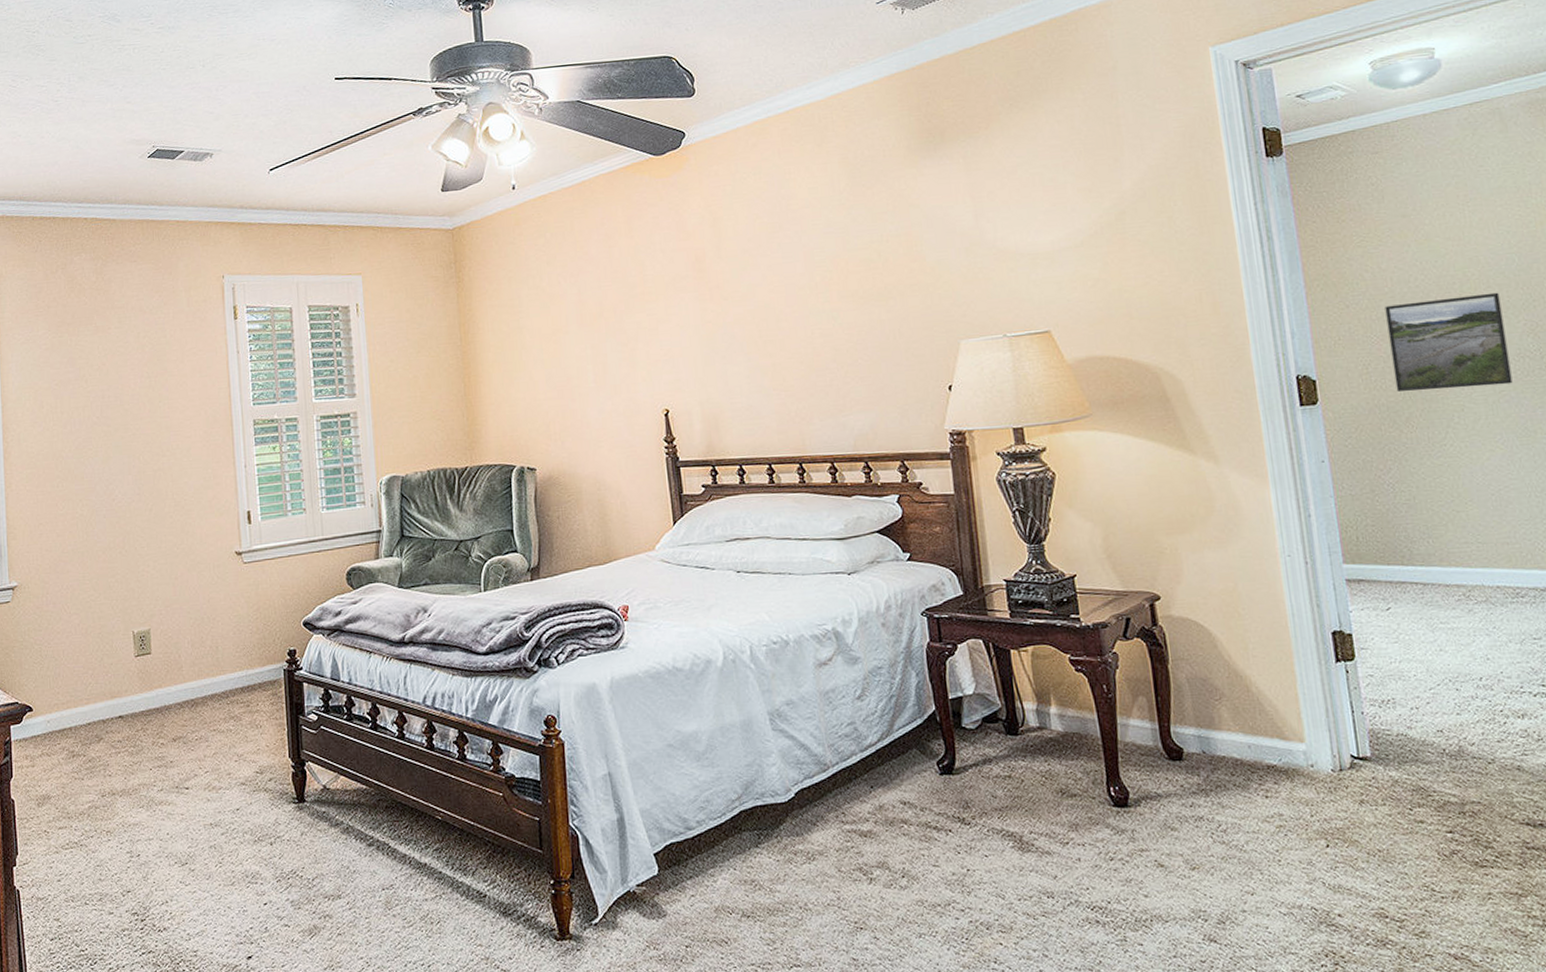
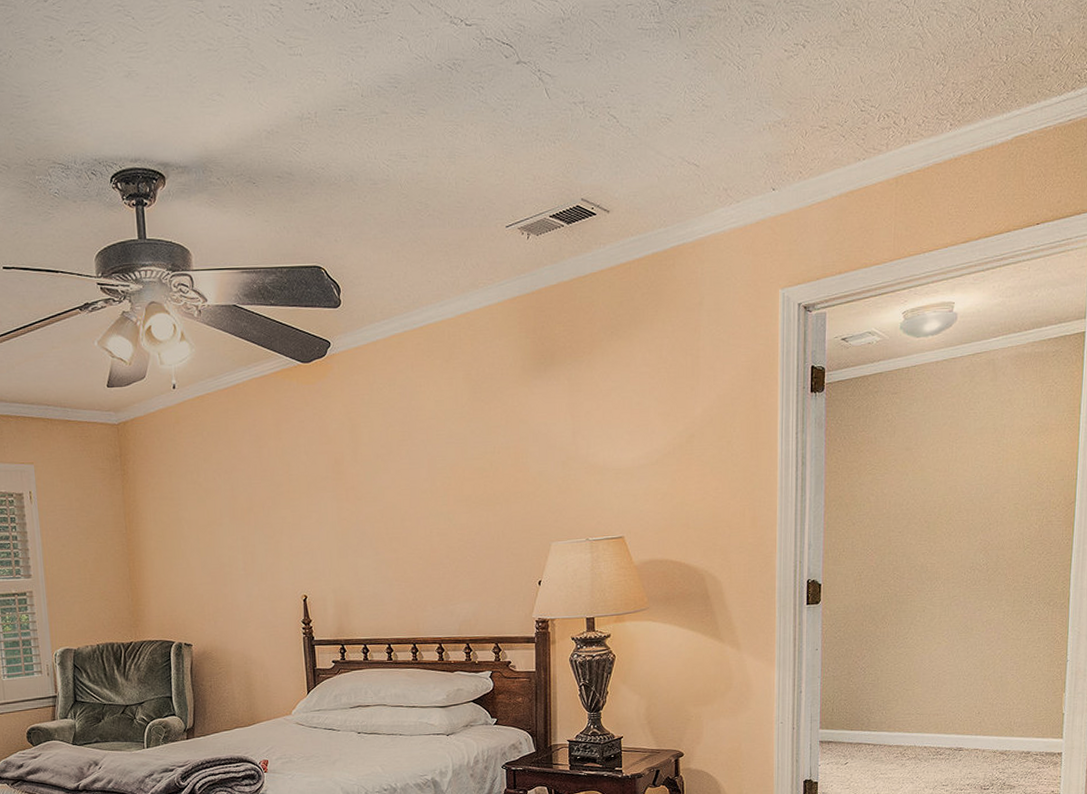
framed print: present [1384,292,1513,392] -> none [879,516,966,595]

